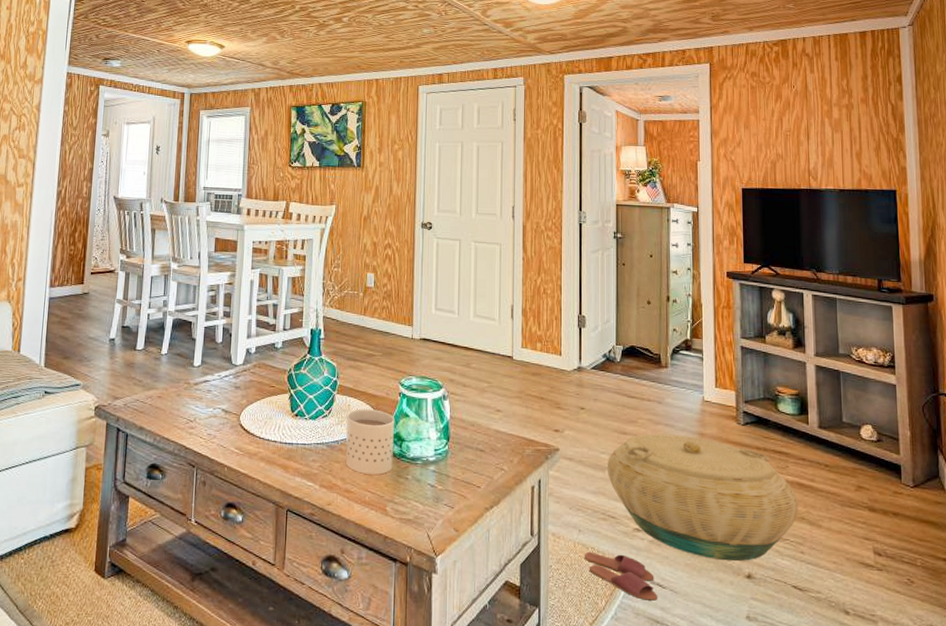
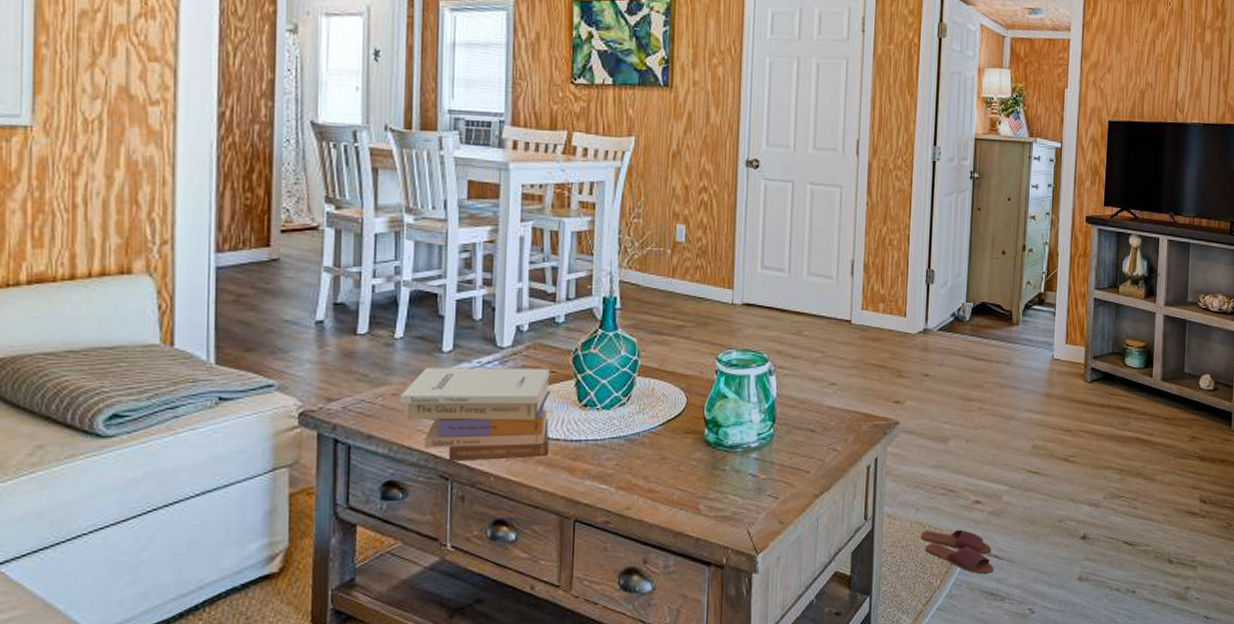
books: none [162,378,271,455] -> present [399,367,551,462]
mug: present [345,409,395,476] -> none [648,392,711,470]
basket: present [608,433,798,562] -> none [950,397,1136,525]

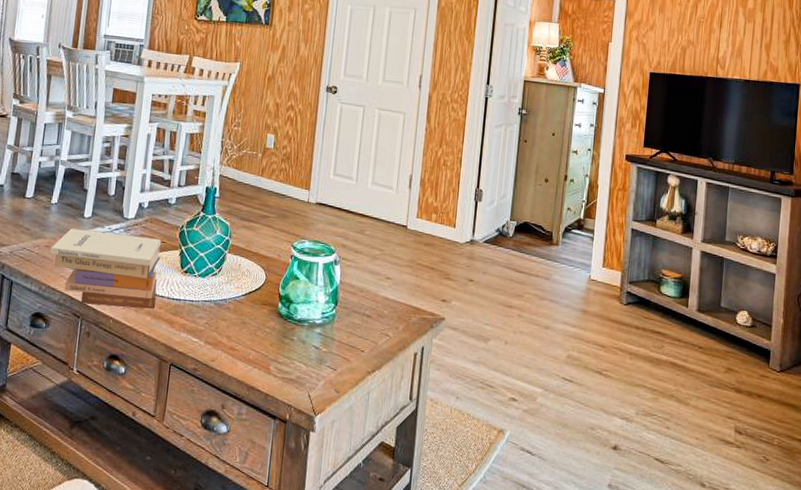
slippers: present [921,529,994,574] -> none [460,417,527,467]

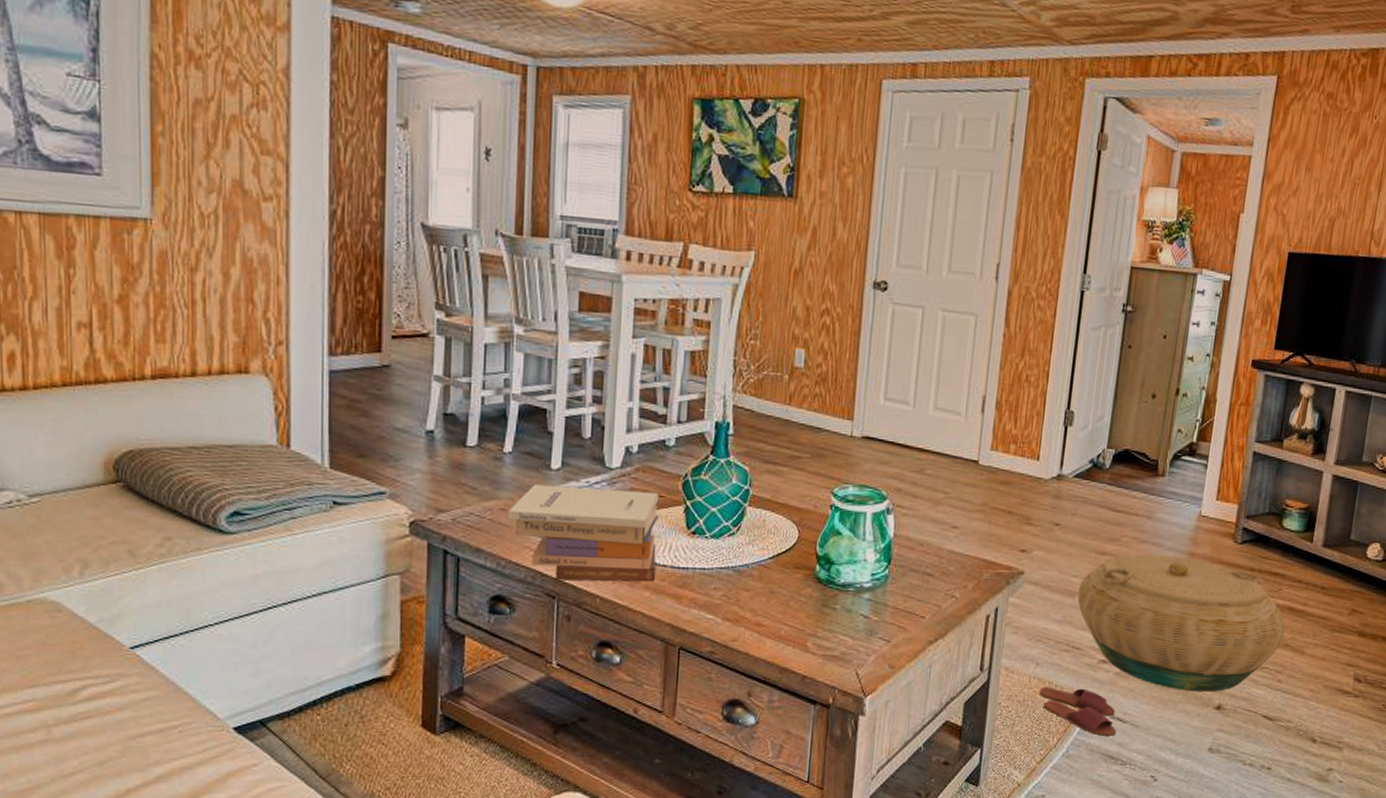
slippers: none [460,417,527,467] -> present [1040,686,1117,736]
basket: none [489,308,670,434] -> present [1077,553,1286,693]

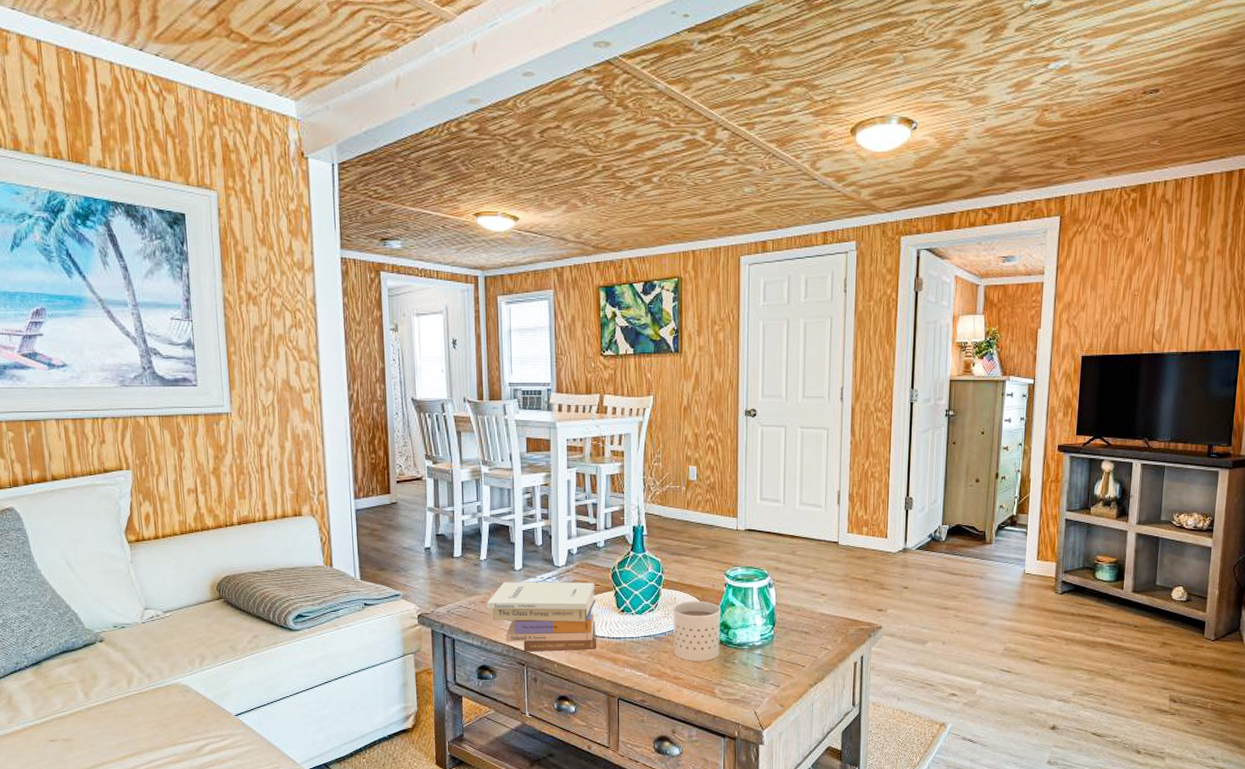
mug: none [757,525,824,606] -> present [672,601,721,662]
slippers: present [1040,686,1117,736] -> none [902,716,969,754]
basket: present [1077,553,1286,693] -> none [928,607,1106,716]

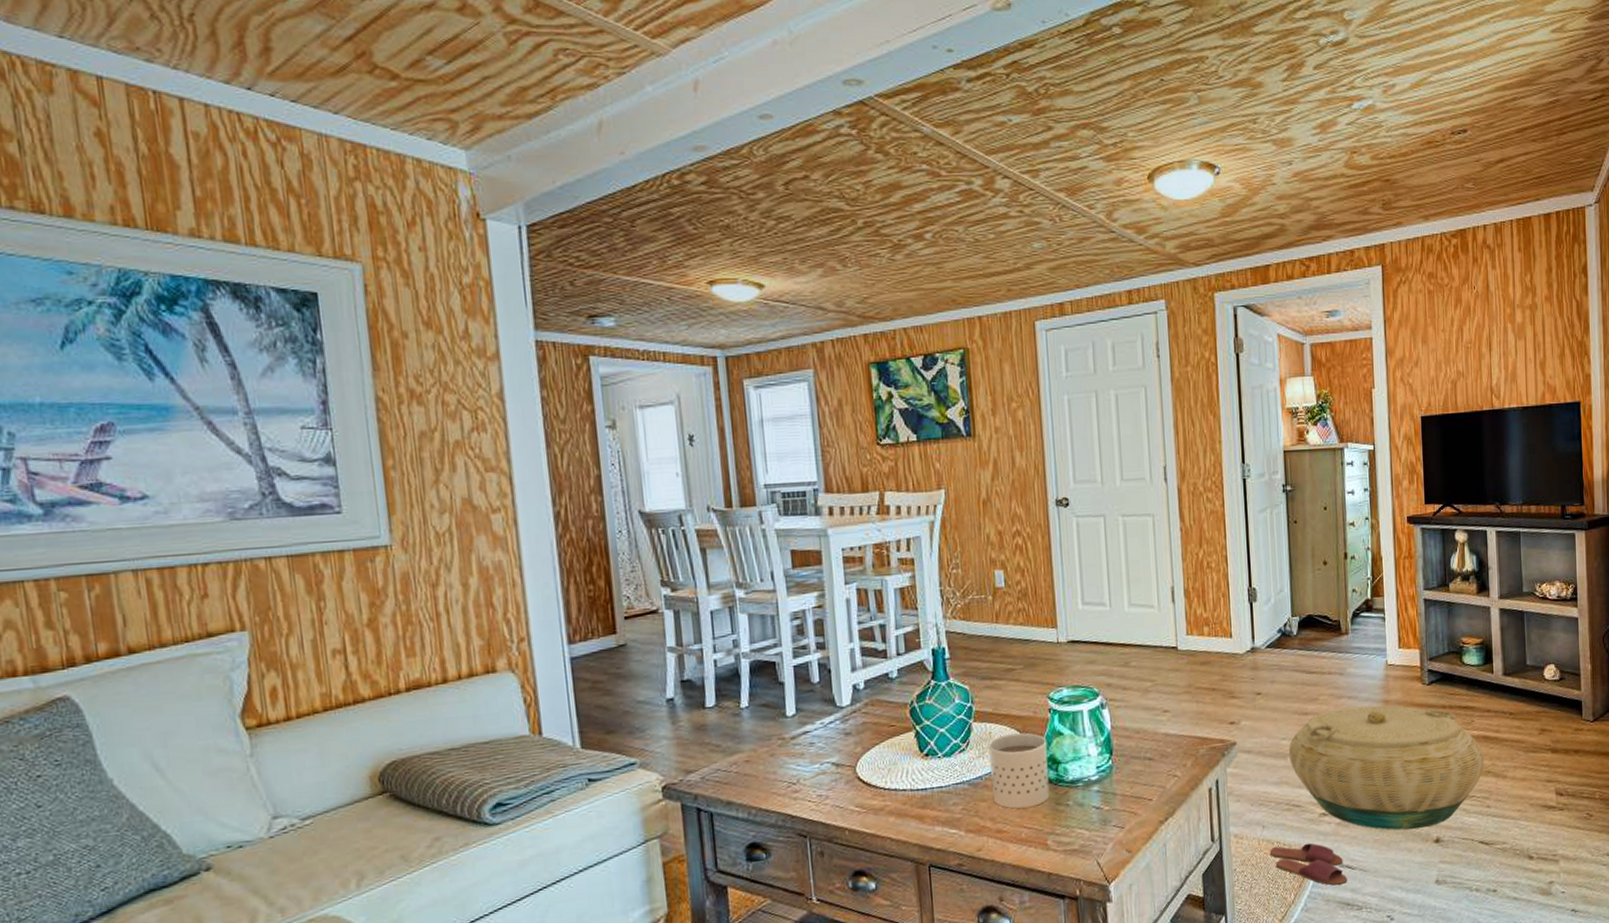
books: present [486,582,596,652] -> none [752,723,897,820]
slippers: none [902,716,969,754] -> present [1270,842,1348,885]
basket: none [928,607,1106,716] -> present [1289,705,1484,831]

